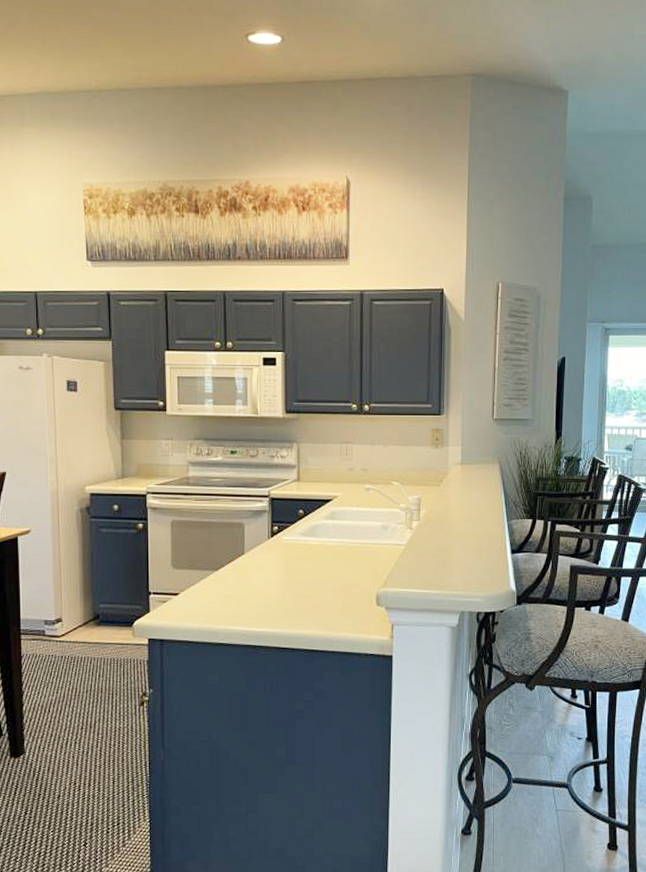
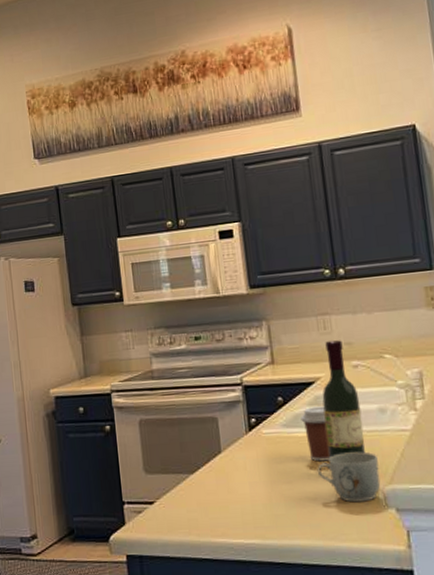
coffee cup: none [317,520,338,566] -> present [300,406,331,462]
mug: none [325,560,376,601] -> present [317,451,381,503]
wine bottle: none [337,466,368,564] -> present [322,340,365,458]

